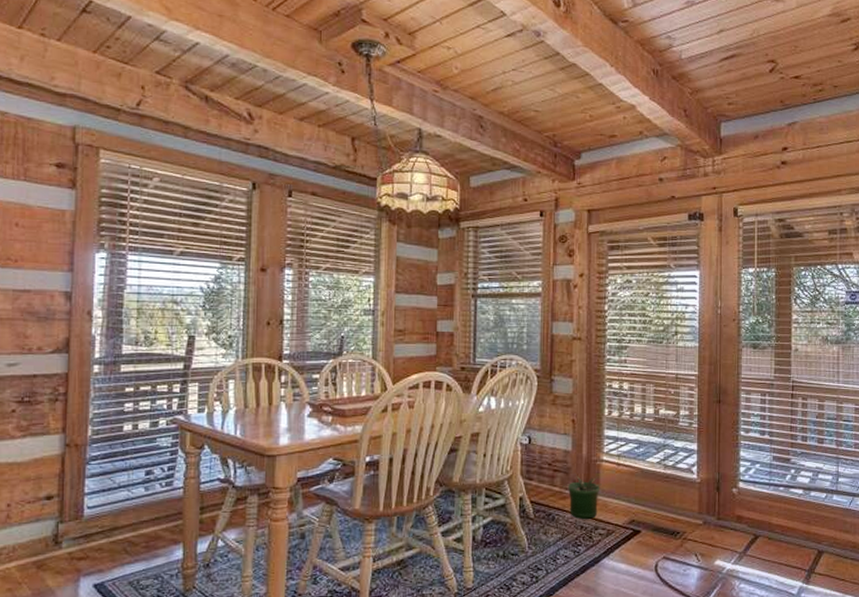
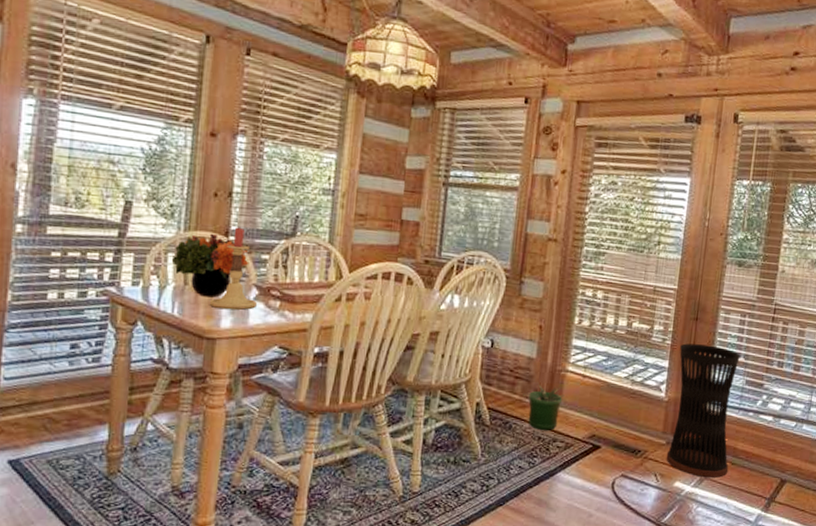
flower arrangement: none [232,359,302,418] -> present [171,233,249,298]
candlestick: none [268,351,311,428] -> present [209,227,257,310]
umbrella stand: none [704,425,766,553] -> present [666,343,740,477]

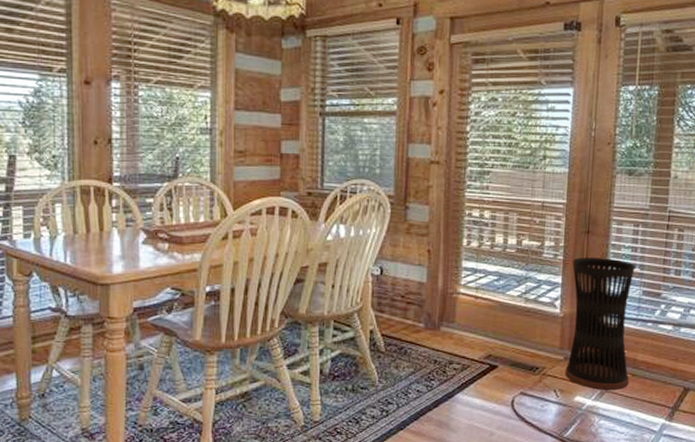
flower arrangement: present [171,233,249,298] -> none [59,181,135,244]
candlestick: present [209,227,257,310] -> none [99,173,146,255]
planter: present [522,384,565,430] -> none [416,308,458,353]

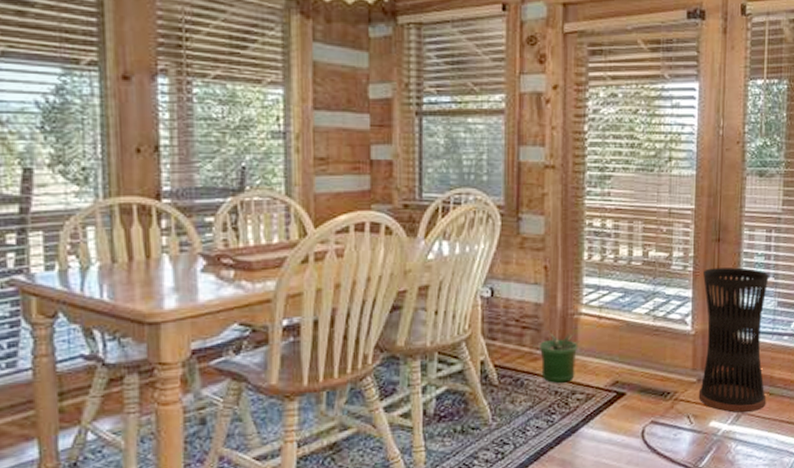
planter: none [416,308,458,353] -> present [533,332,580,383]

